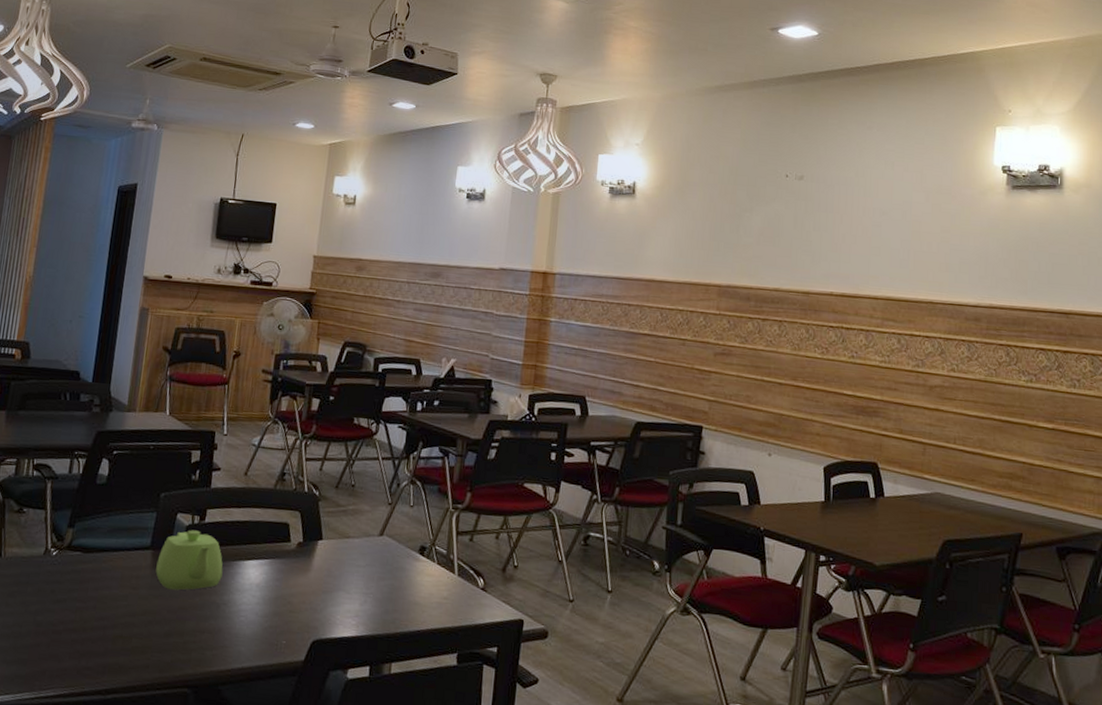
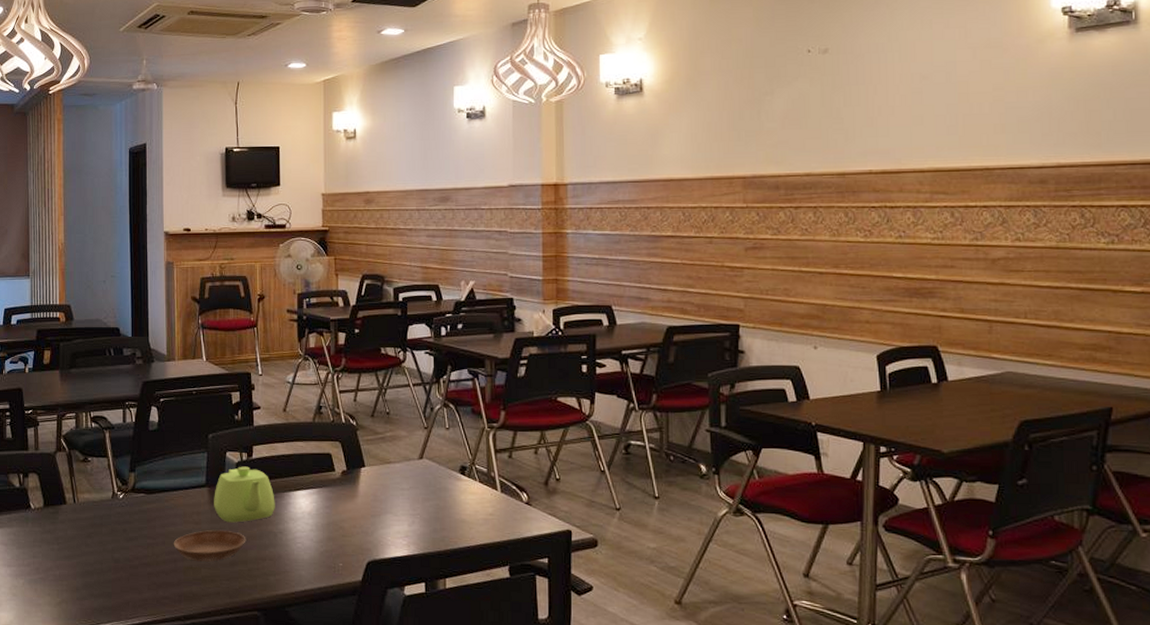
saucer: none [105,596,186,631] -> present [173,530,246,562]

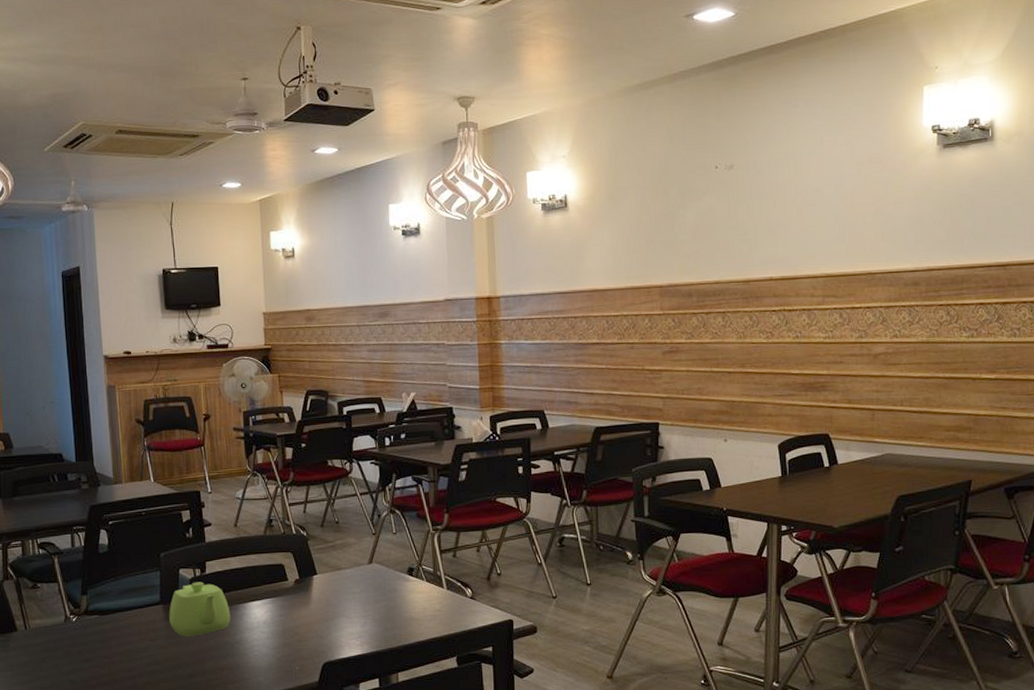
saucer: present [173,530,246,562] -> none [130,645,204,676]

